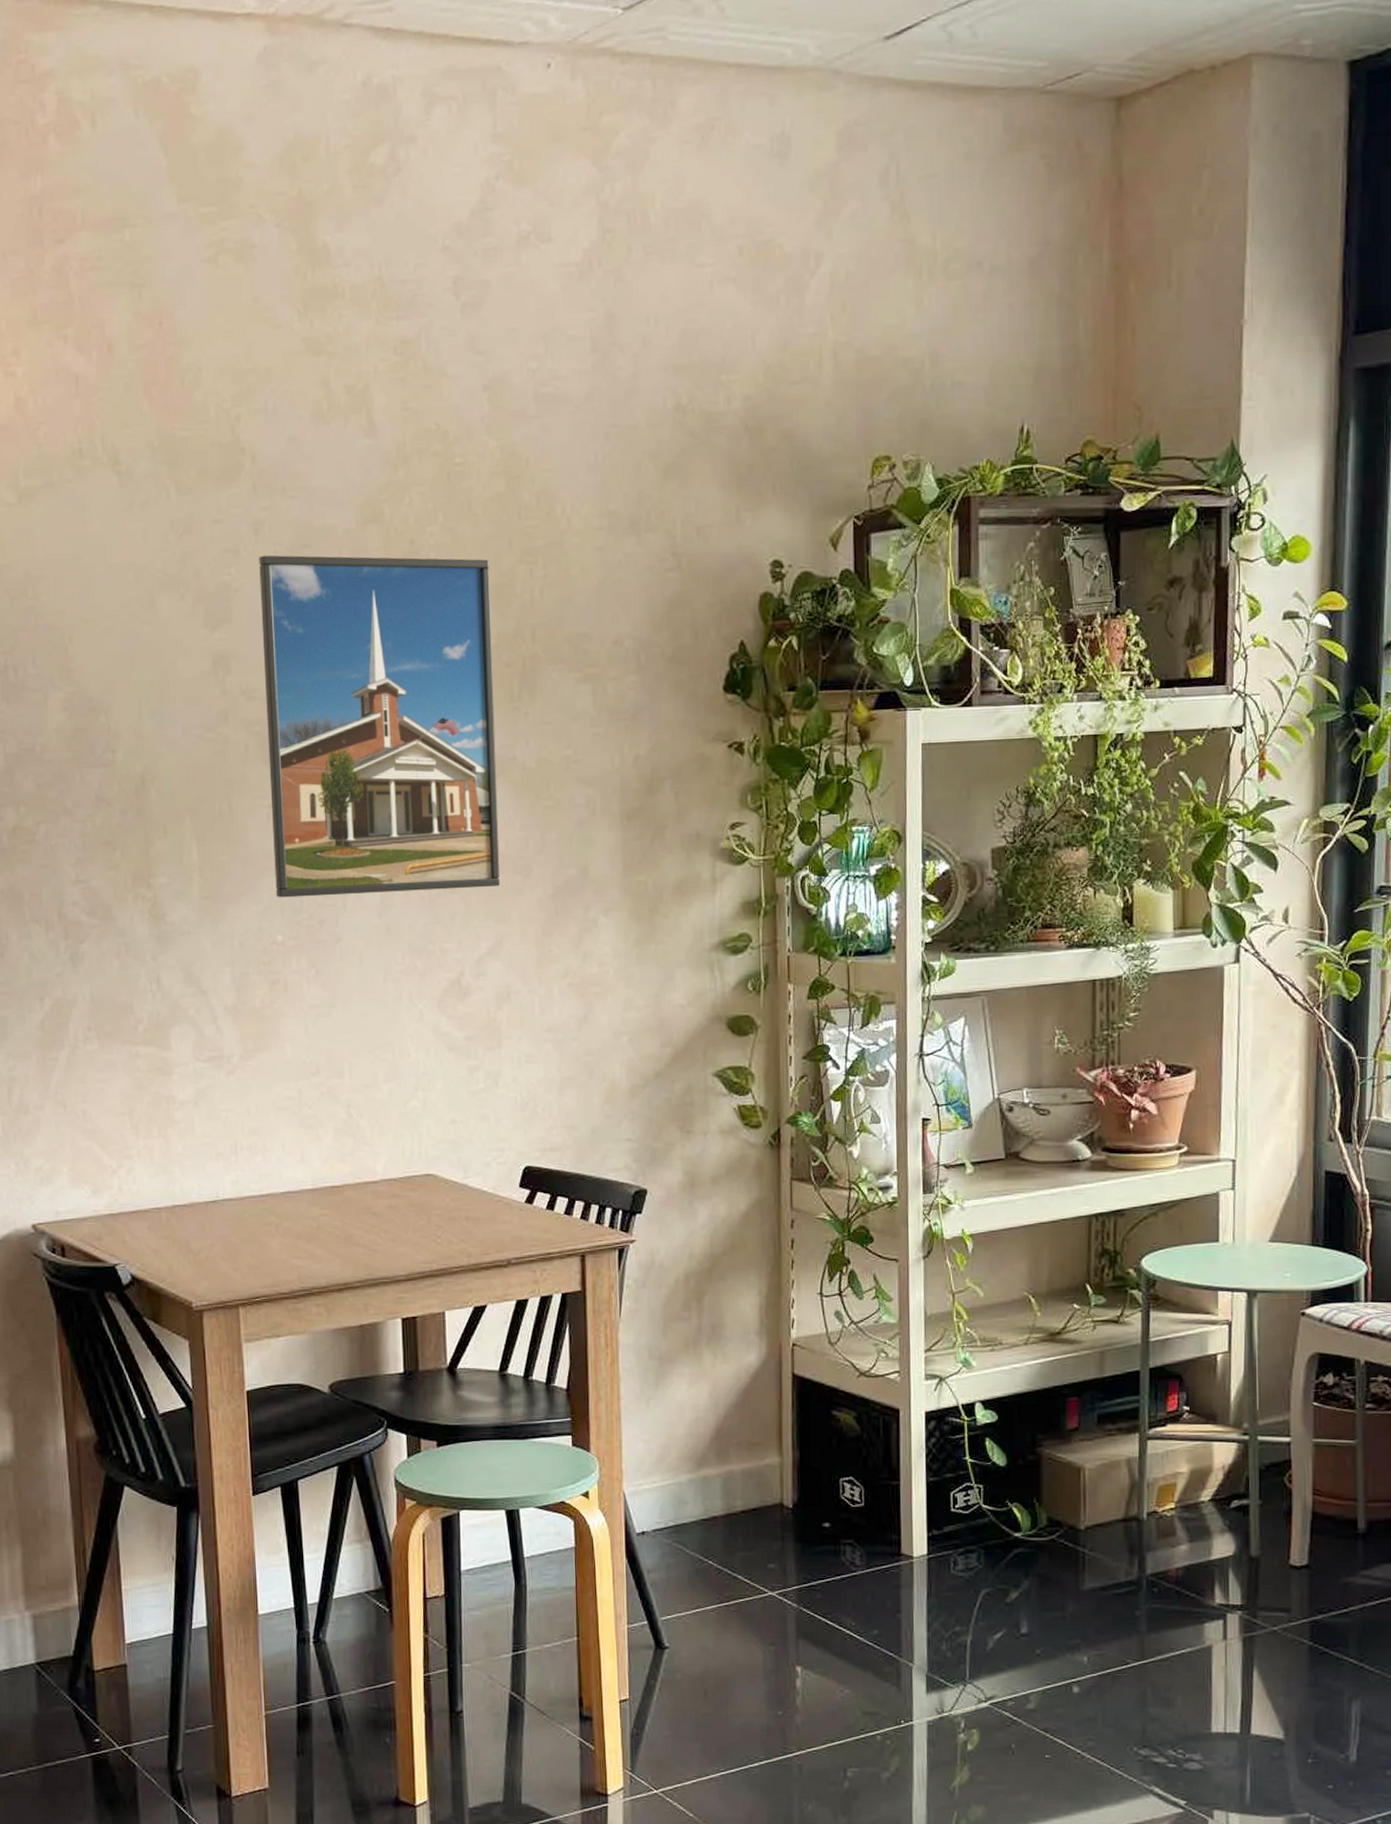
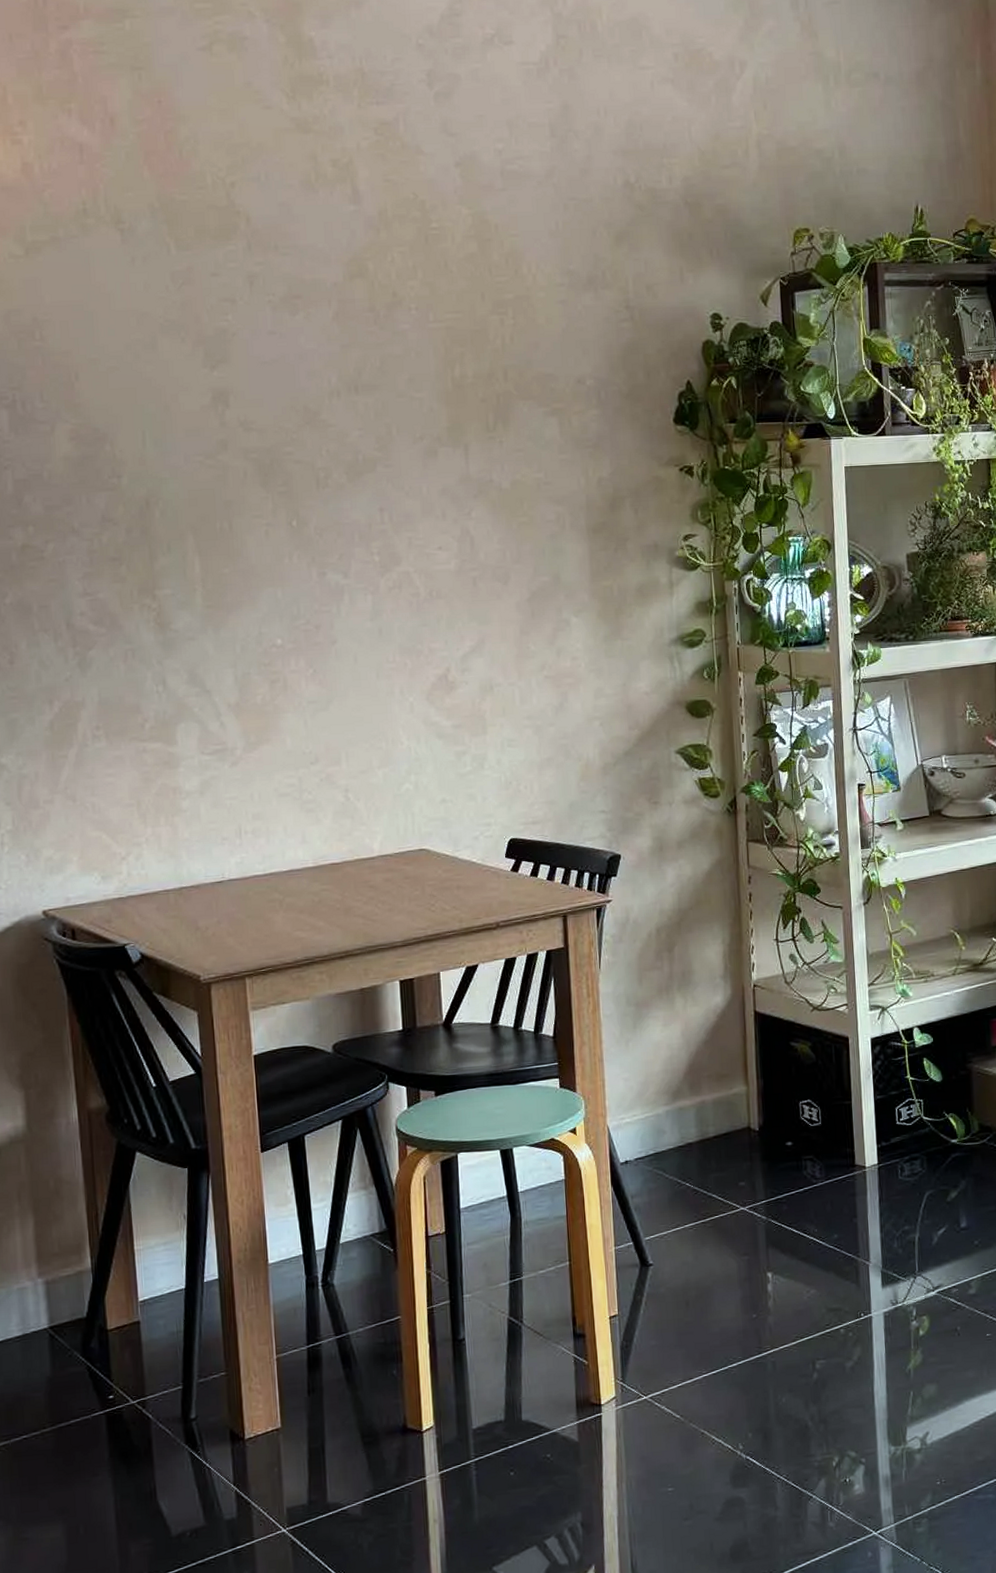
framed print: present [259,555,501,898] -> none [254,304,482,606]

